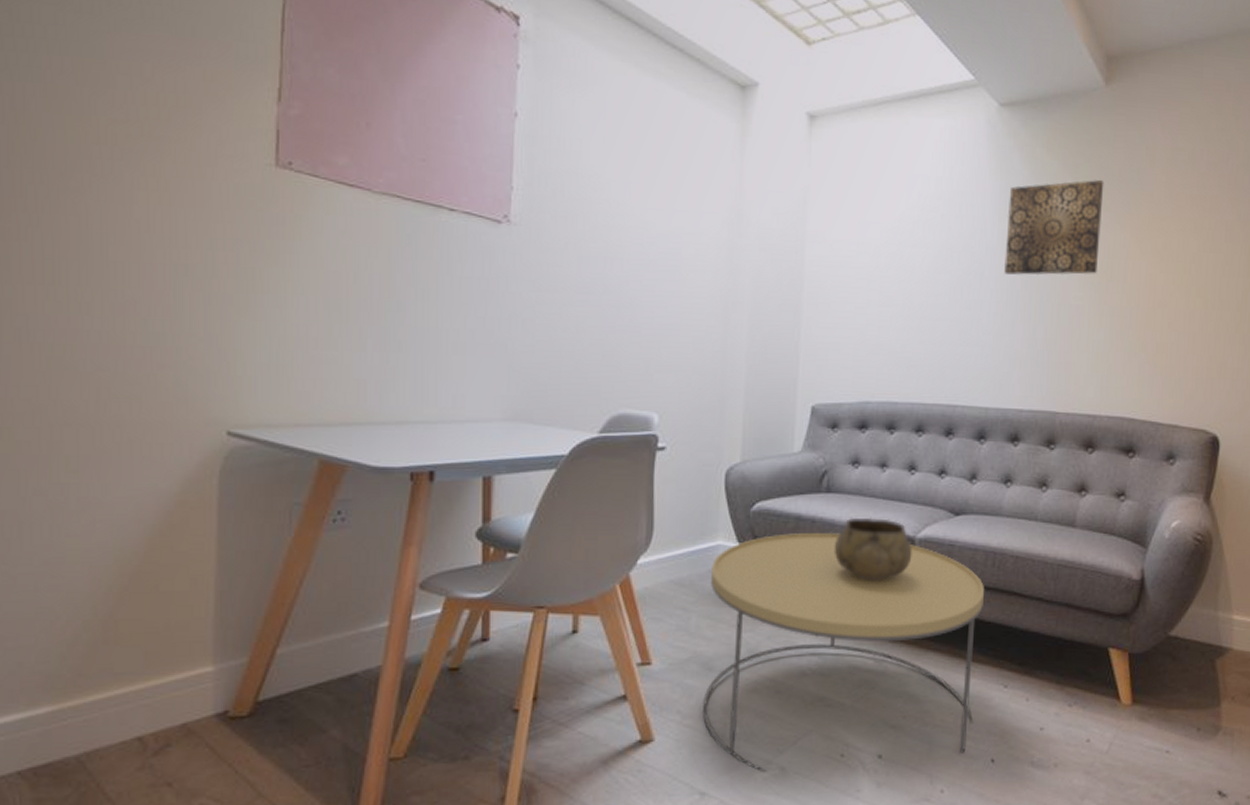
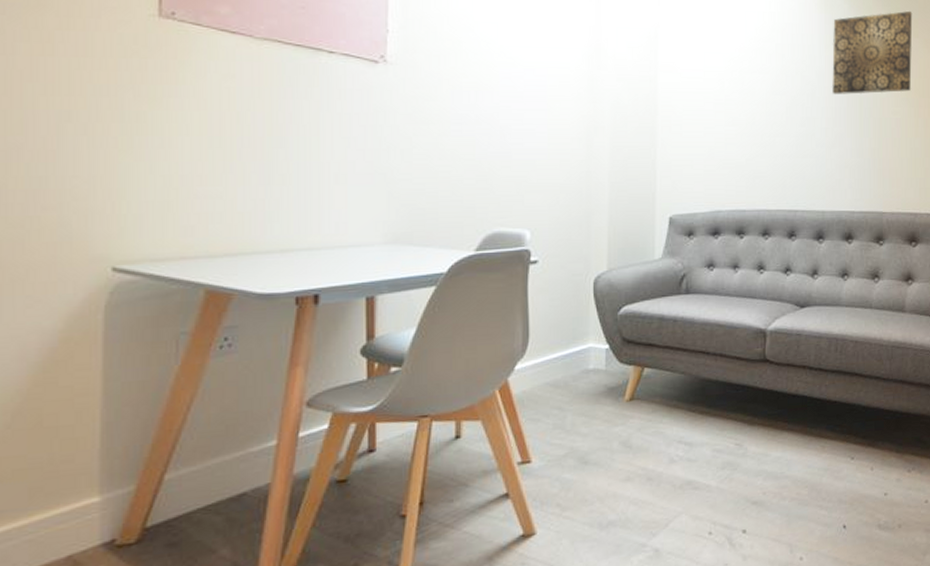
coffee table: present [703,532,984,773] -> none [581,329,829,556]
decorative bowl: present [835,517,912,580] -> none [696,313,765,371]

